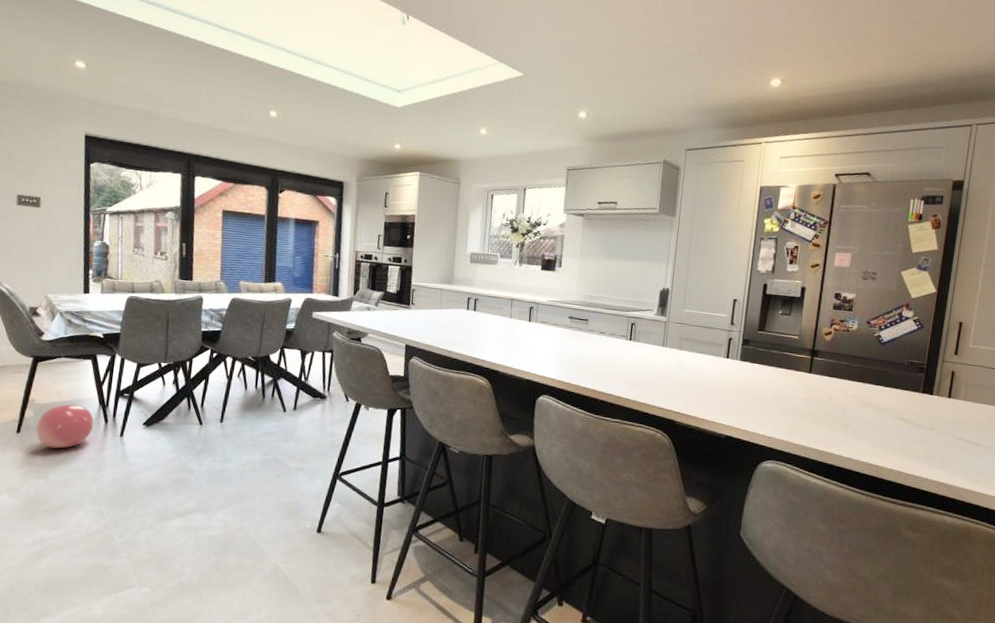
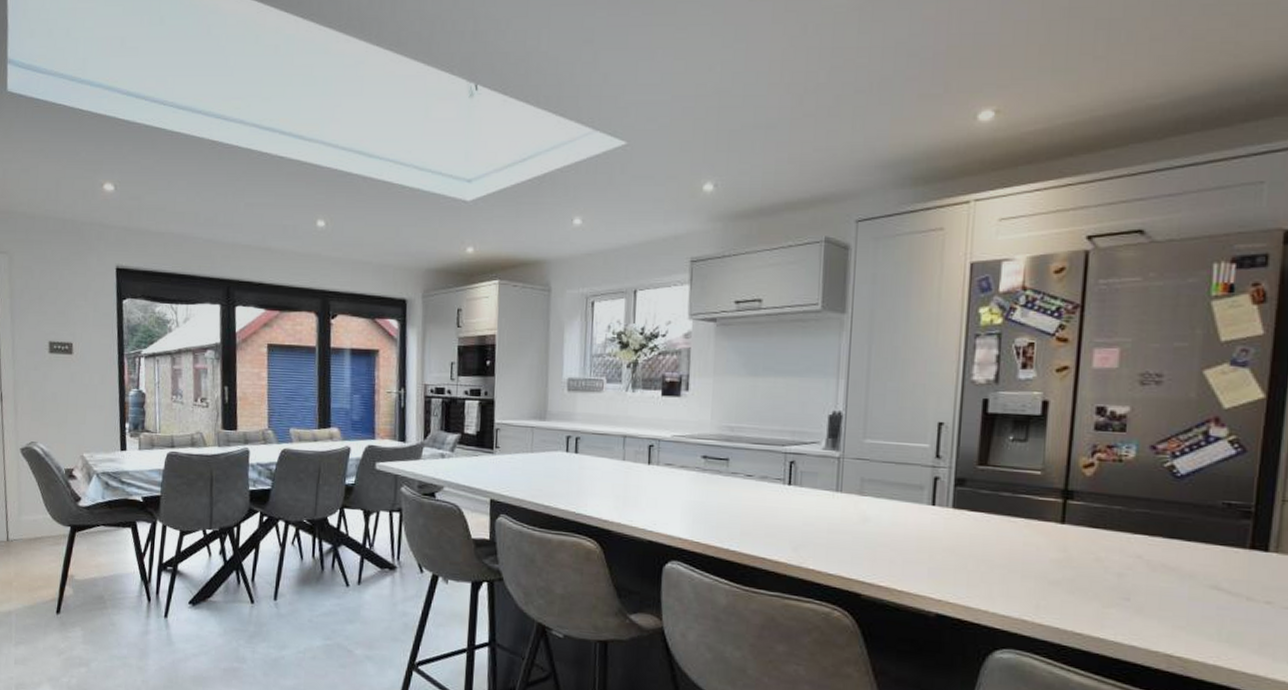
ball: present [36,404,94,449] -> none [76,580,136,632]

